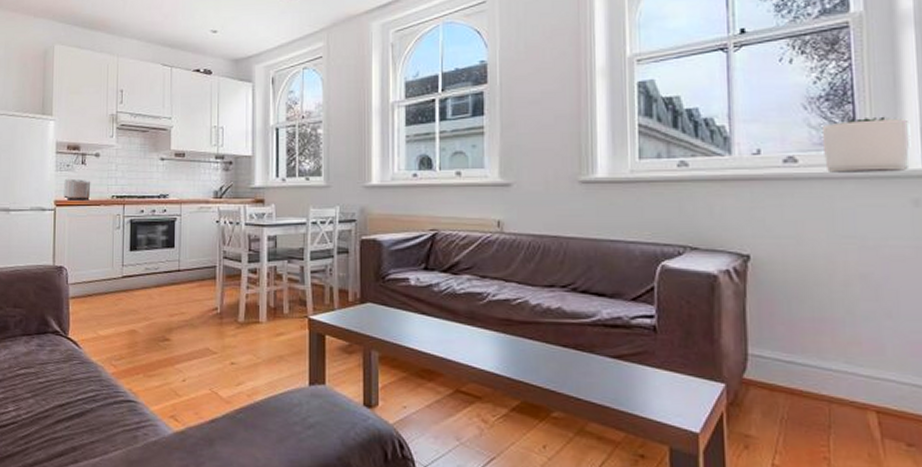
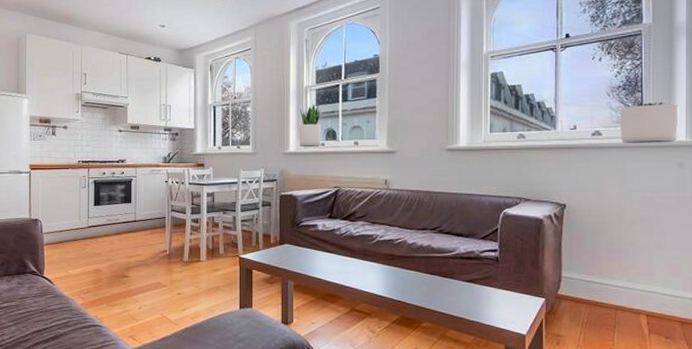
toaster: present [64,179,91,201] -> none [37,147,61,165]
planter: none [383,124,413,179] -> present [298,104,322,148]

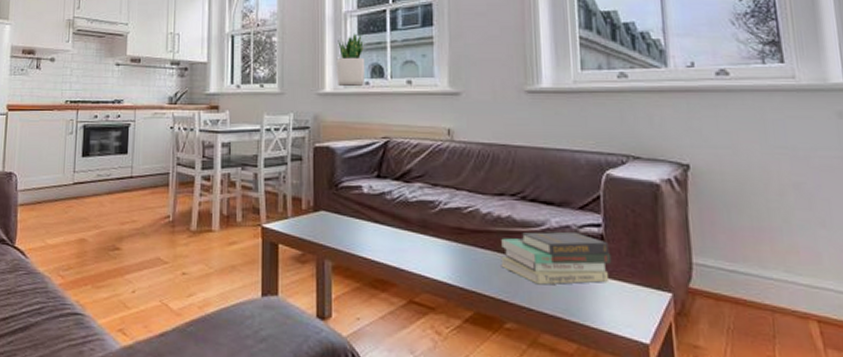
books: none [421,255,503,295] -> present [500,231,612,285]
planter: present [619,103,678,143] -> none [749,34,831,86]

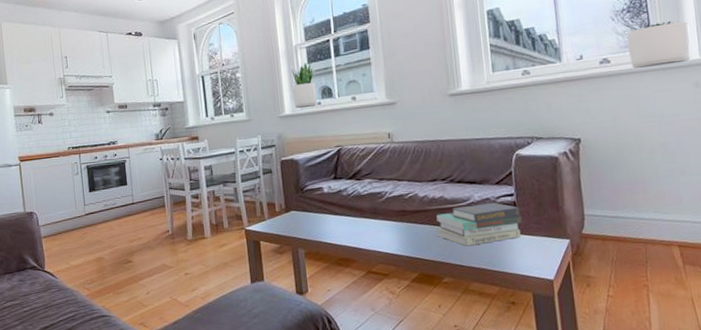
planter: none [749,34,831,86] -> present [626,21,690,68]

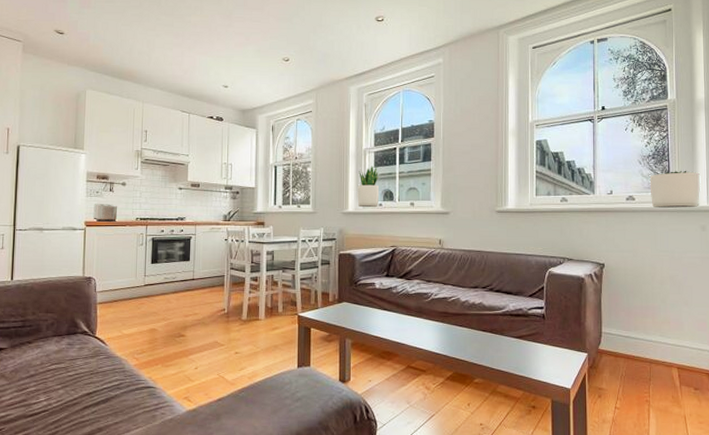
toaster: none [25,136,49,156] -> present [93,204,118,222]
books: present [436,202,523,247] -> none [473,312,549,351]

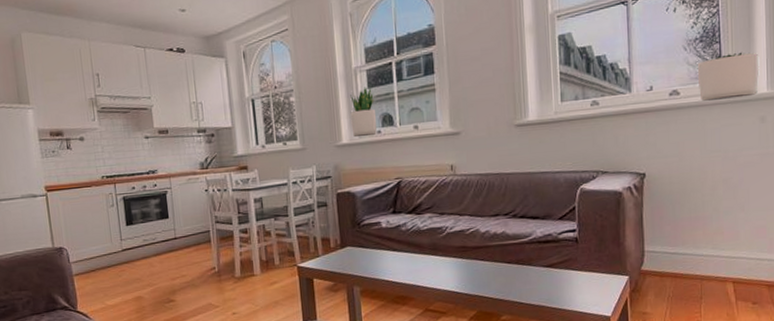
toaster: present [93,204,118,222] -> none [51,163,80,185]

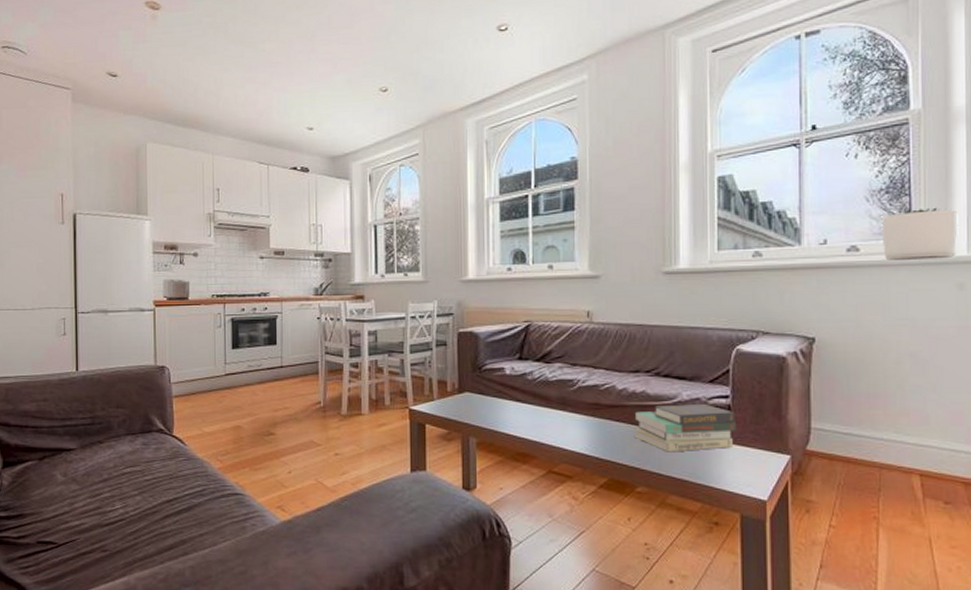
toaster: none [51,163,80,185] -> present [162,279,190,300]
planter: present [350,87,377,138] -> none [479,220,508,274]
books: none [497,238,584,283] -> present [634,403,737,452]

